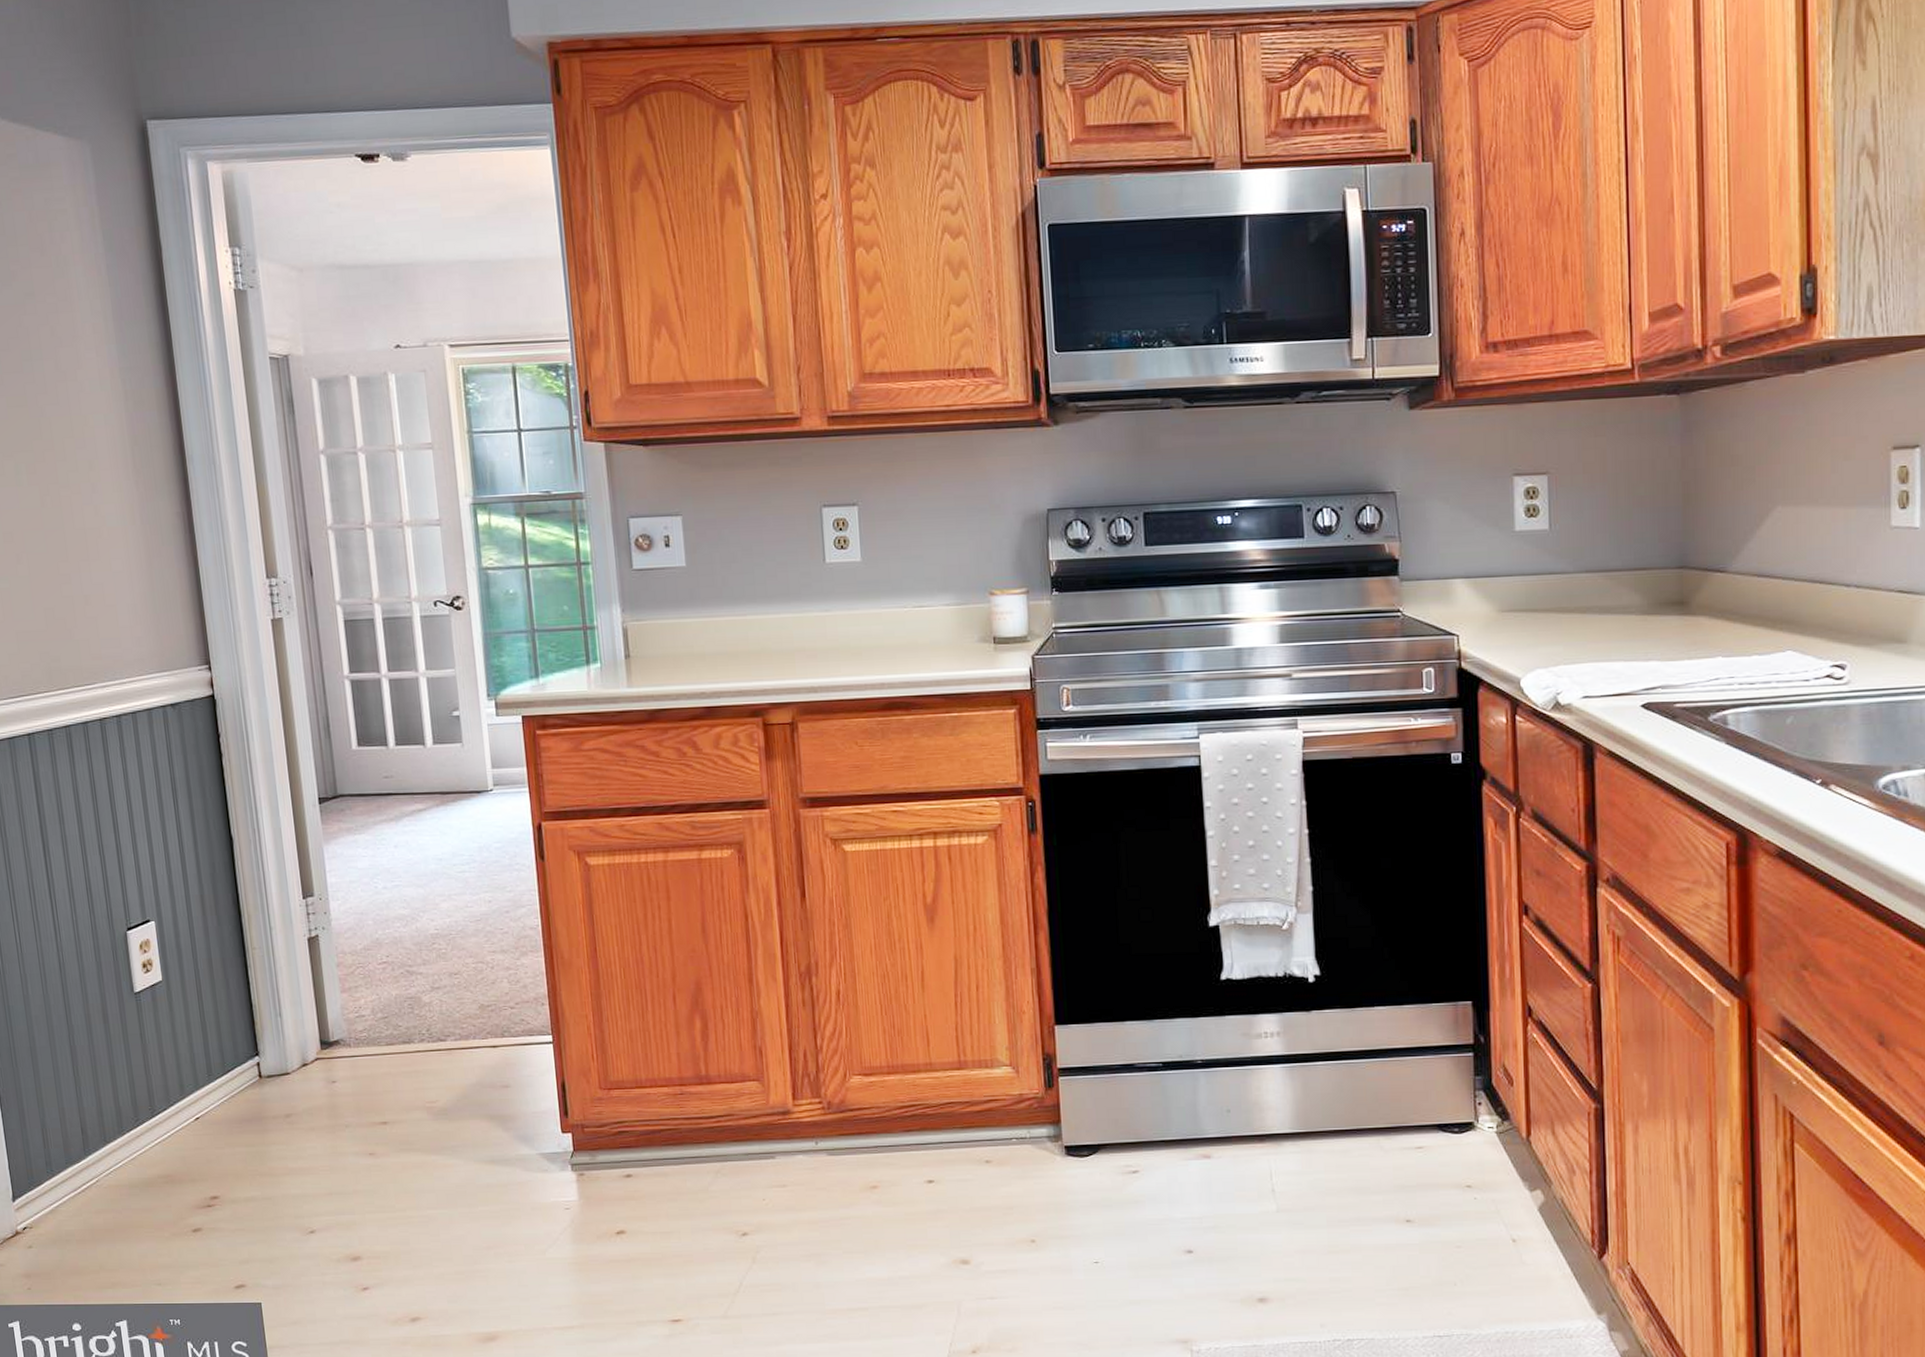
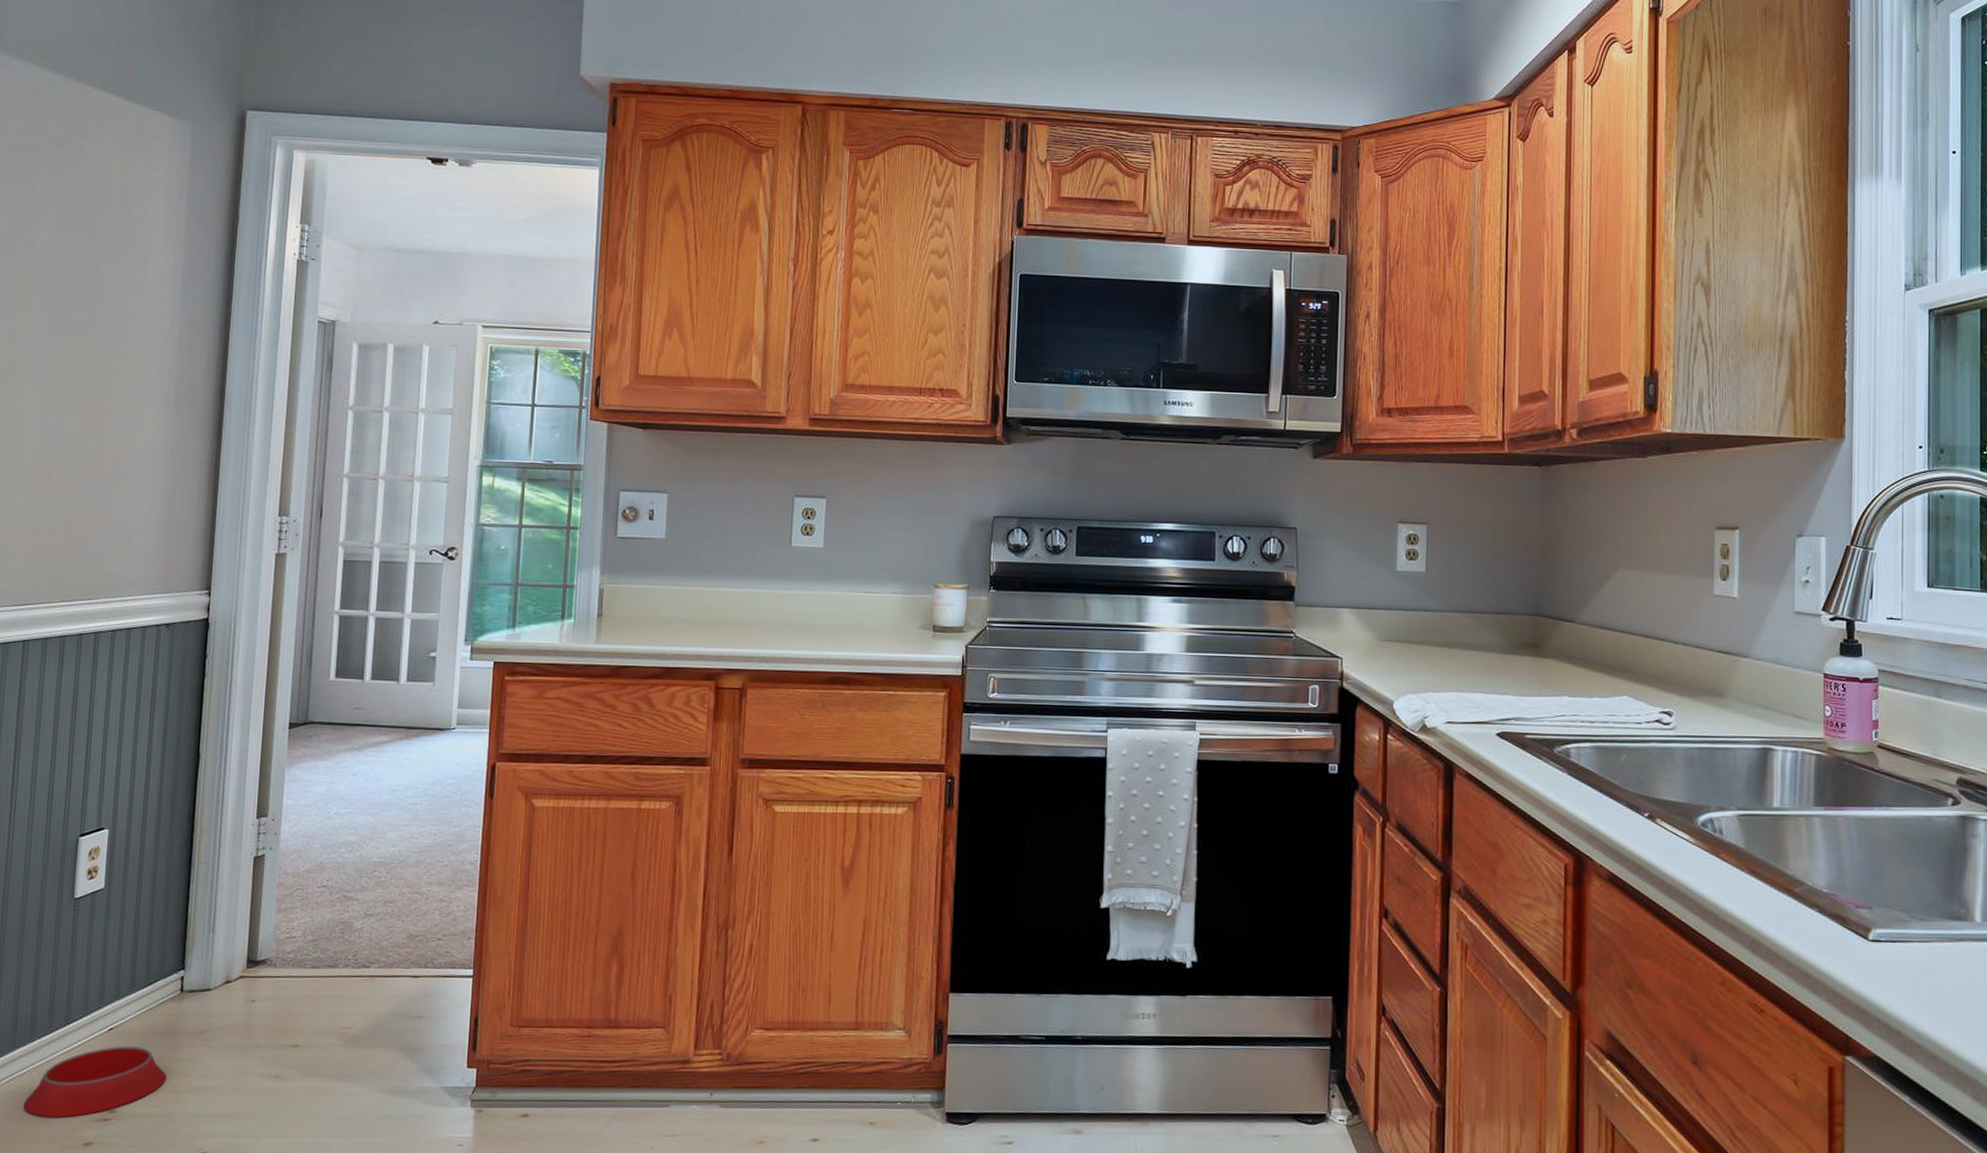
pet bowl: none [126,1134,262,1207] -> present [23,1046,167,1118]

